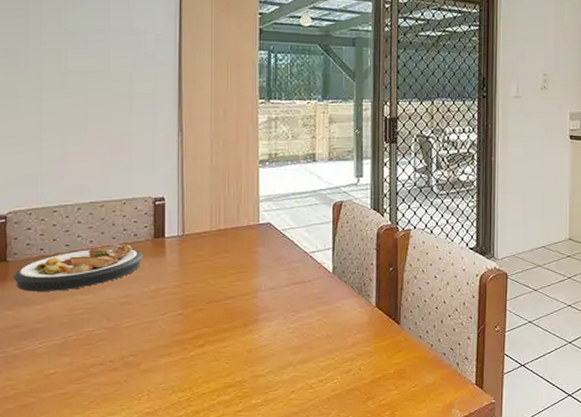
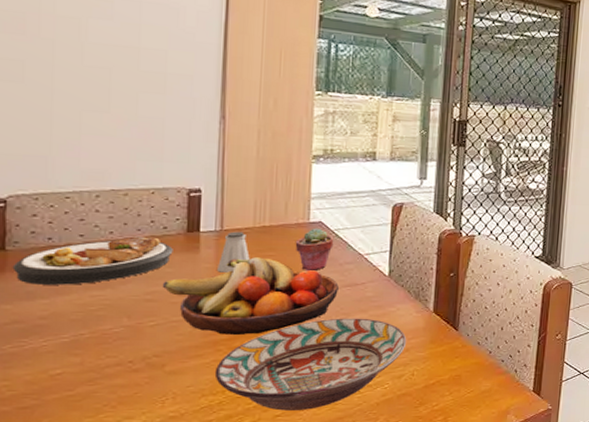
fruit bowl: none [135,259,288,334] -> present [162,257,339,335]
saltshaker: none [181,236,208,275] -> present [218,231,250,273]
decorative bowl: none [182,314,353,406] -> present [214,318,407,411]
potted succulent: none [247,229,282,271] -> present [295,228,334,272]

